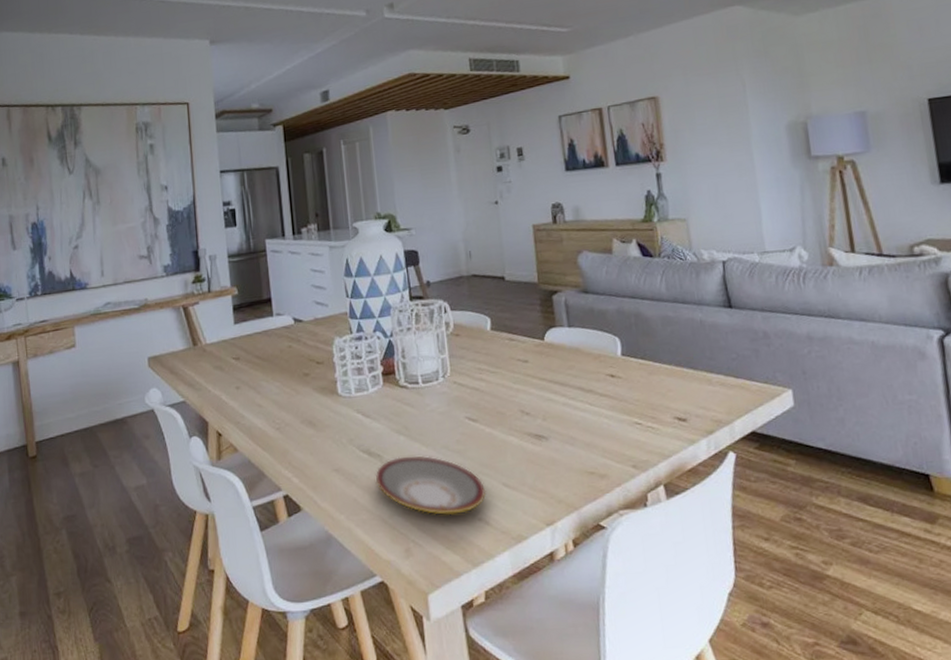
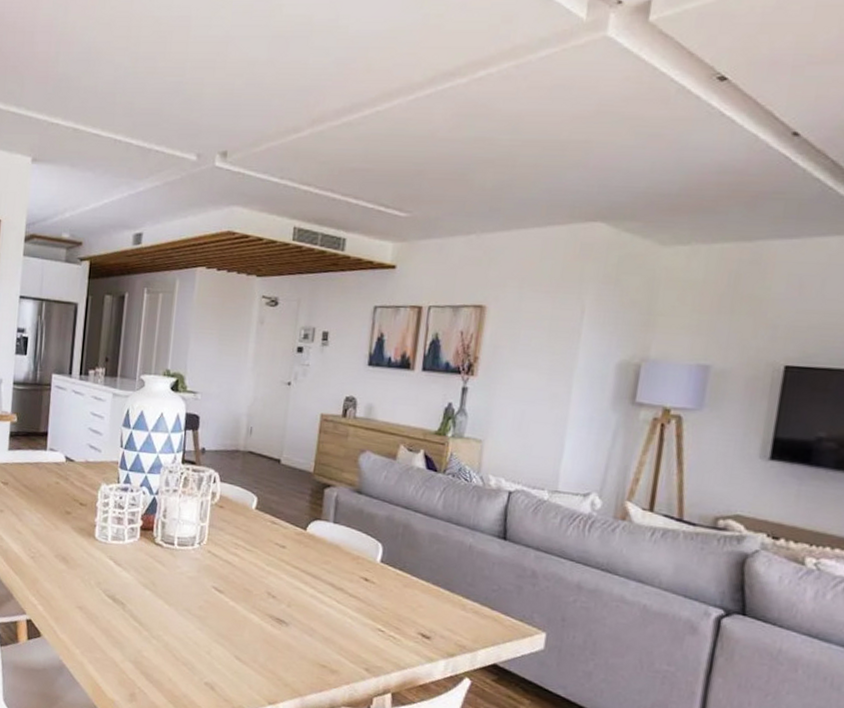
plate: present [375,455,487,515] -> none [114,608,218,675]

